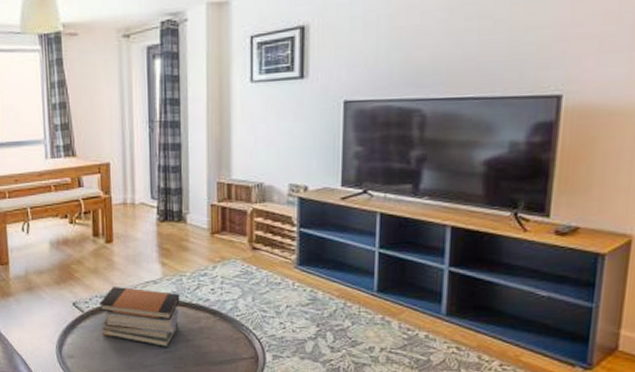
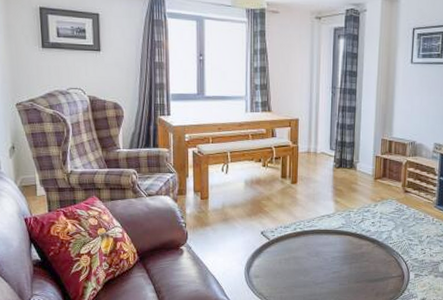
book stack: present [99,287,180,347] -> none [283,219,348,268]

